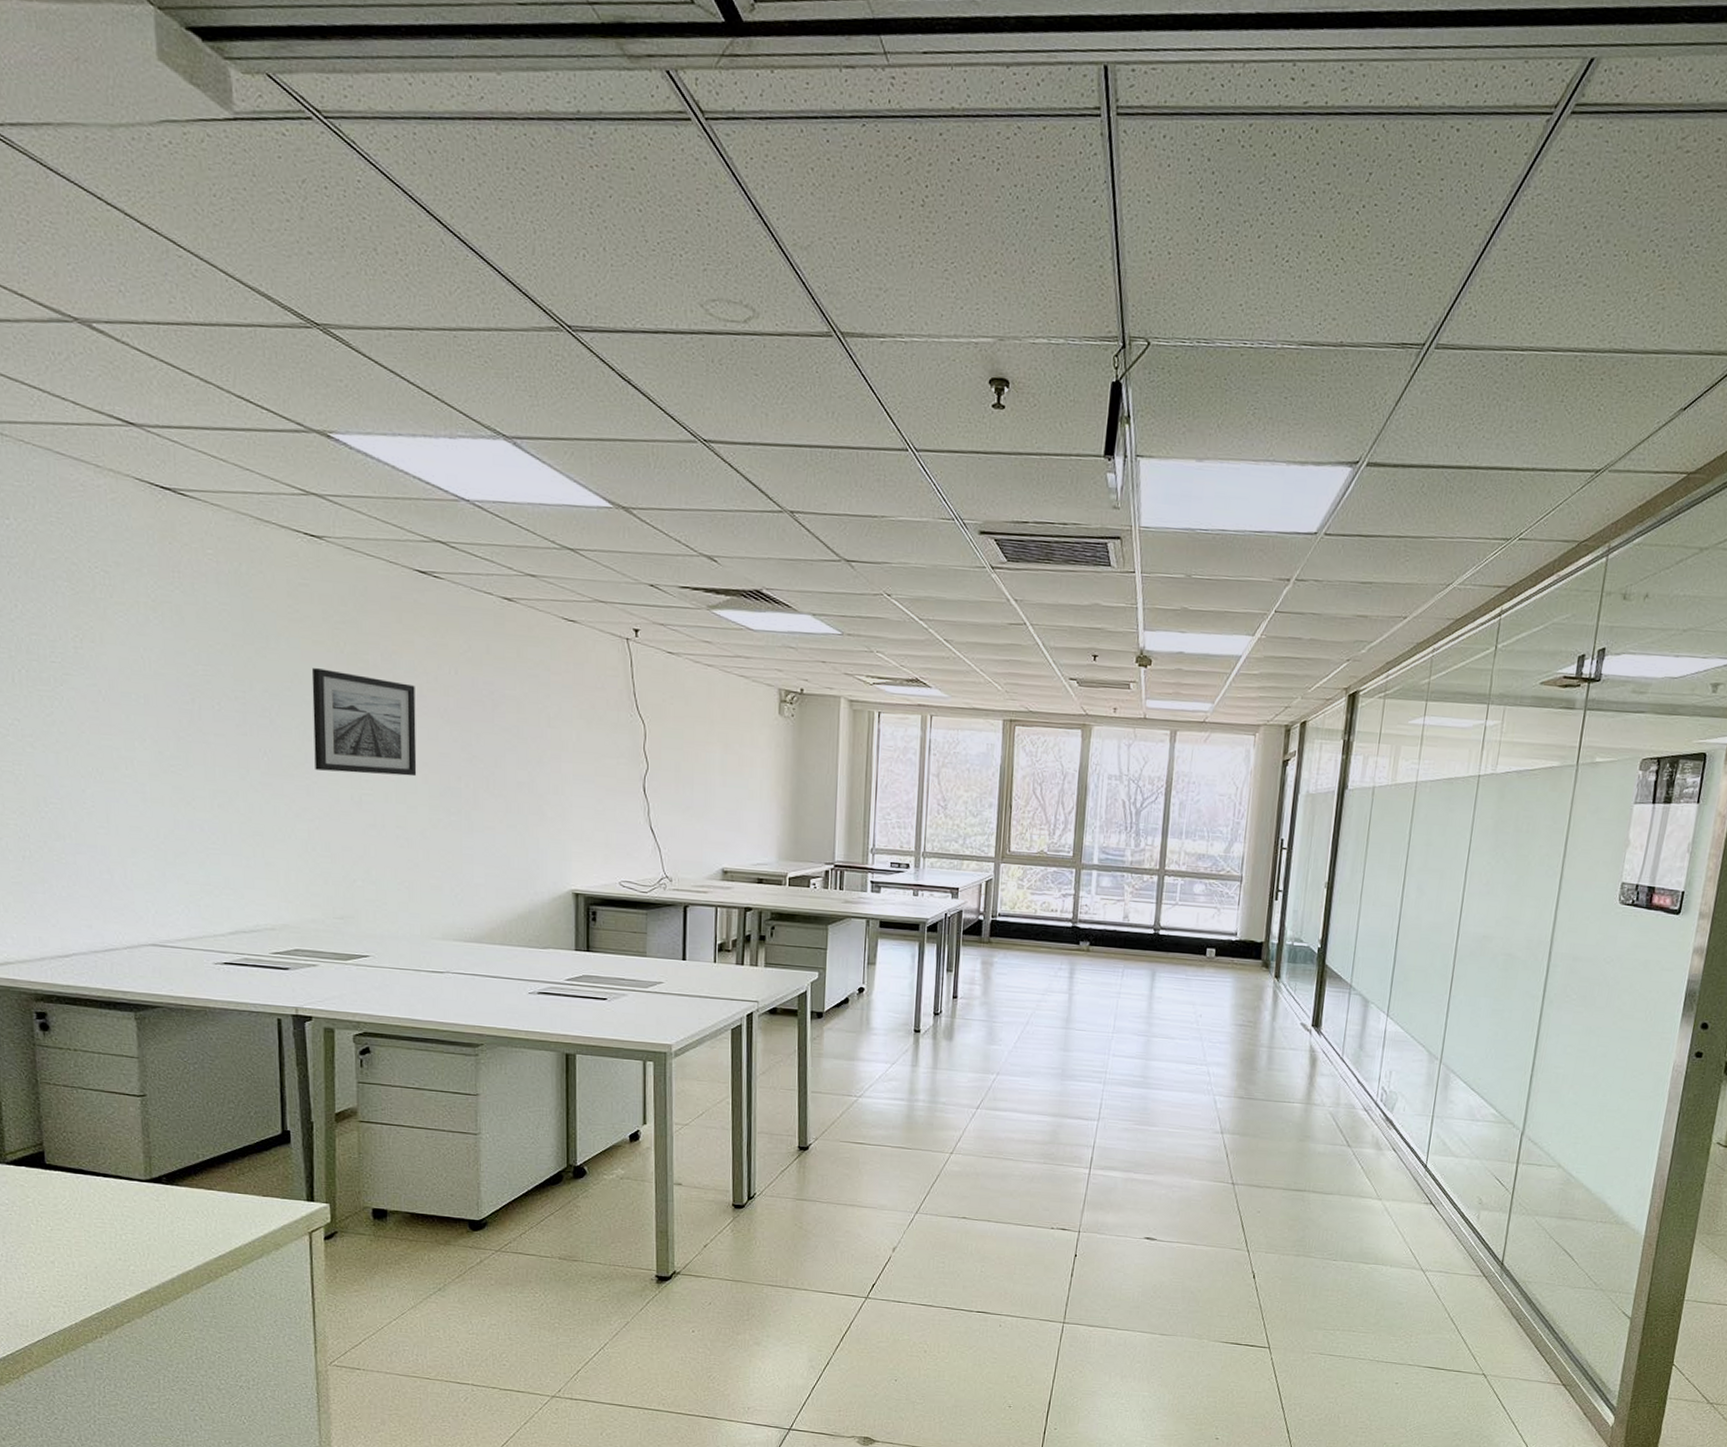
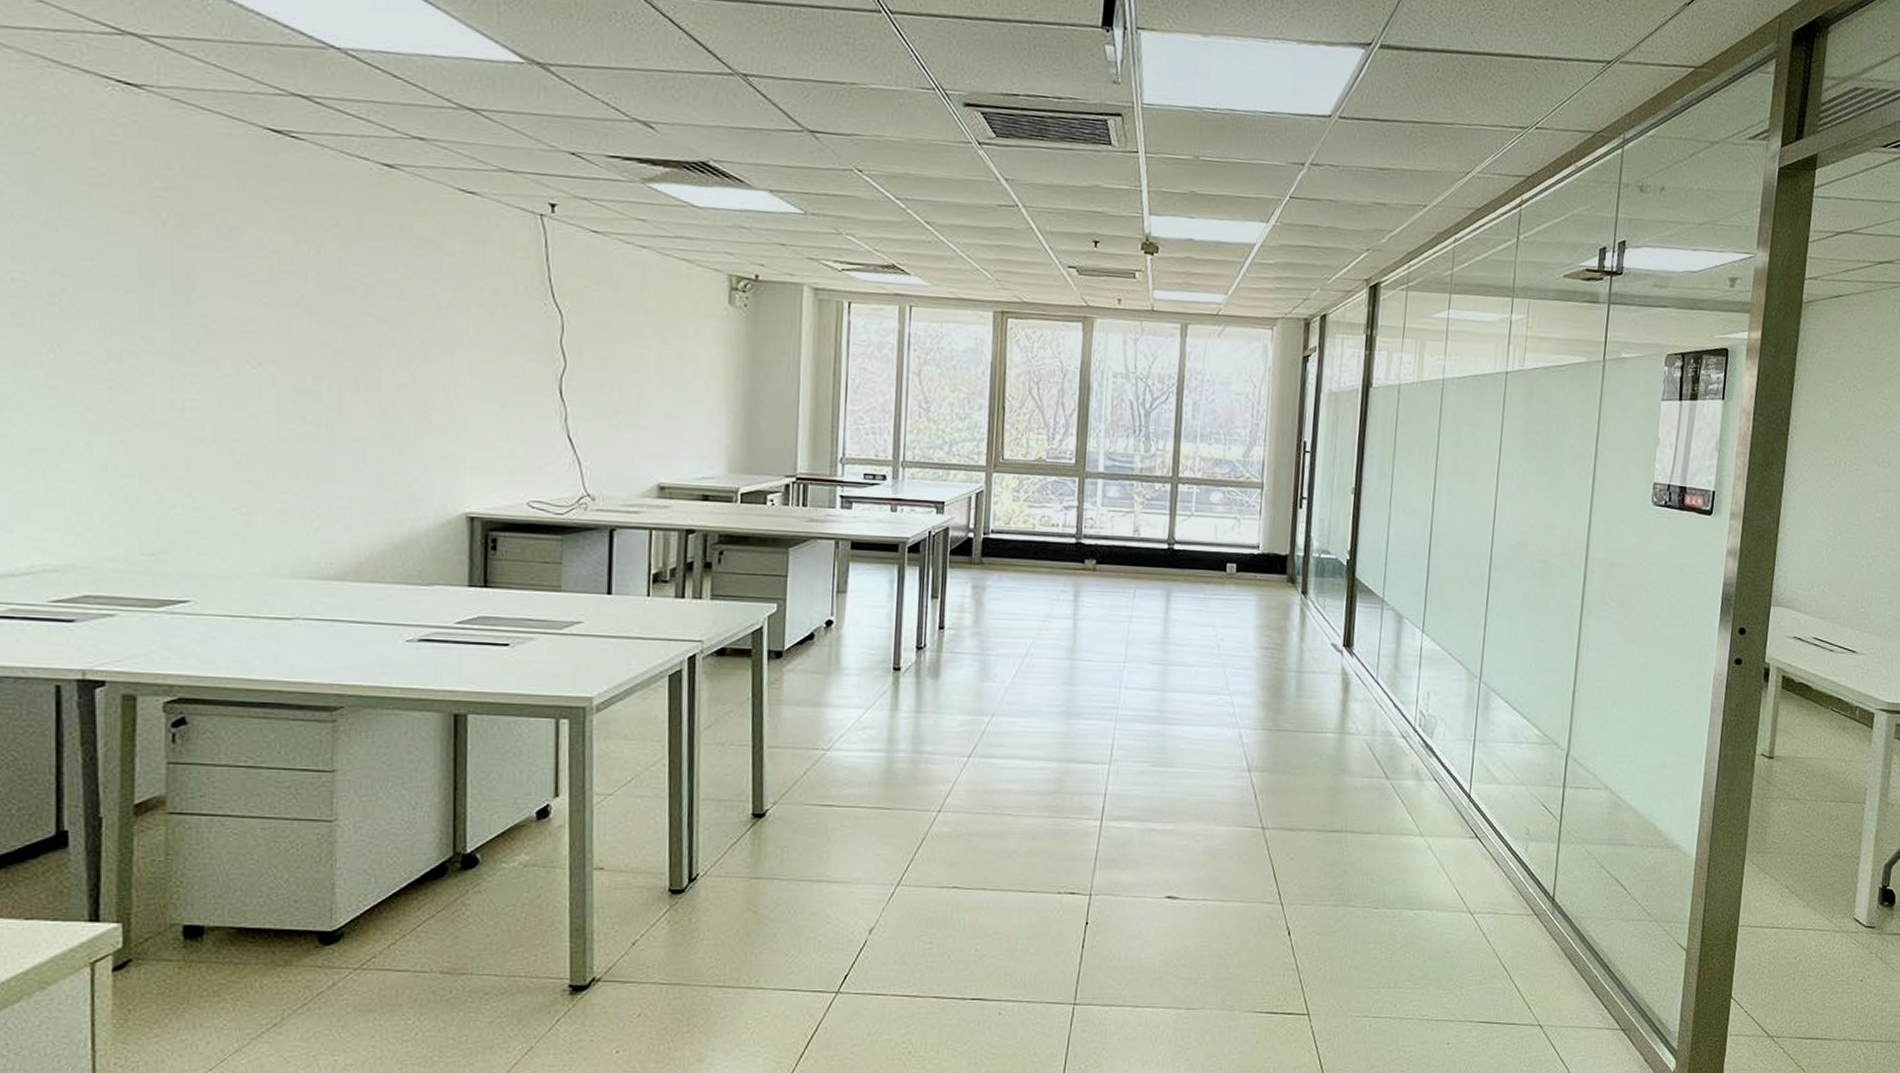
wall art: present [311,668,417,777] -> none [120,244,262,377]

